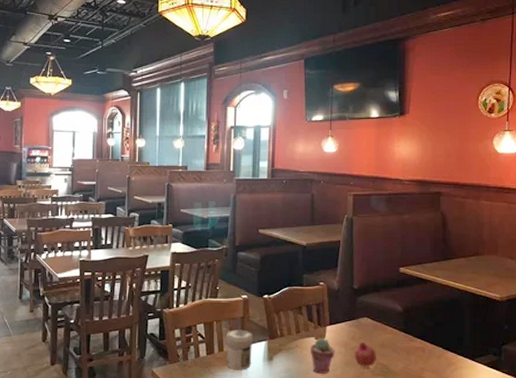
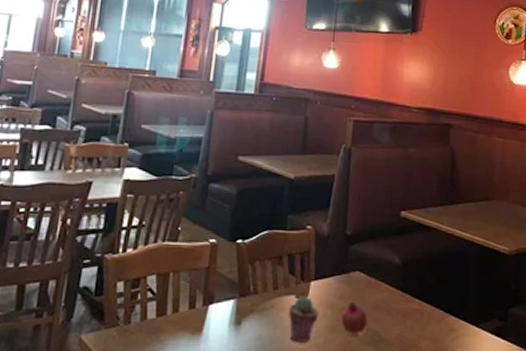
jar: present [225,330,253,370] -> none [181,283,219,338]

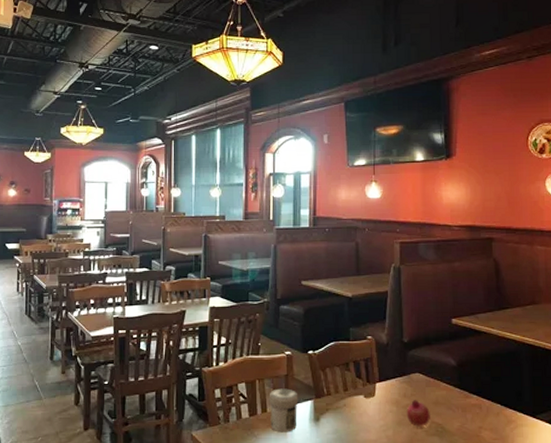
jar: none [181,283,219,338] -> present [269,388,299,432]
potted succulent: present [288,295,319,342] -> none [358,395,386,435]

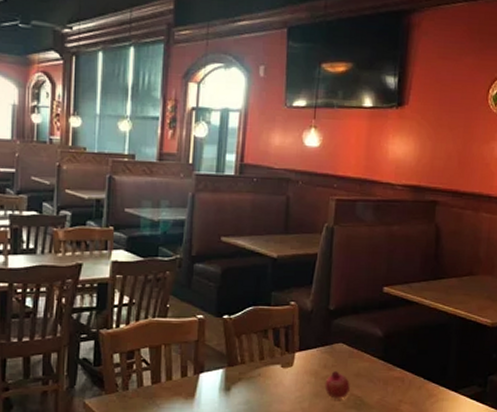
jar: present [269,388,299,432] -> none [175,355,209,402]

